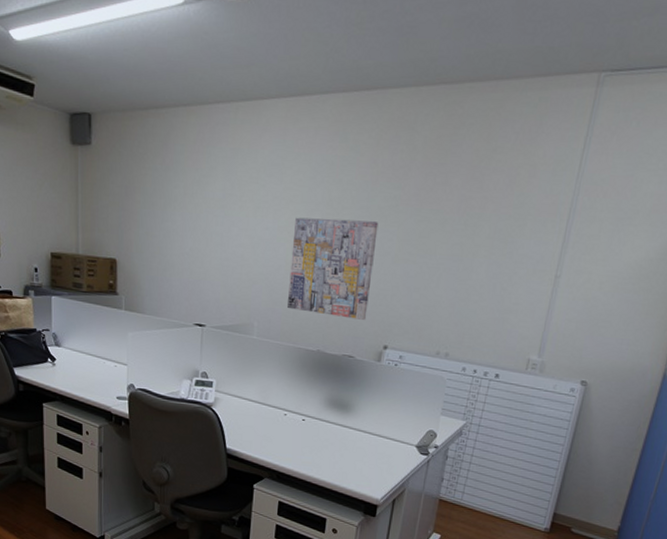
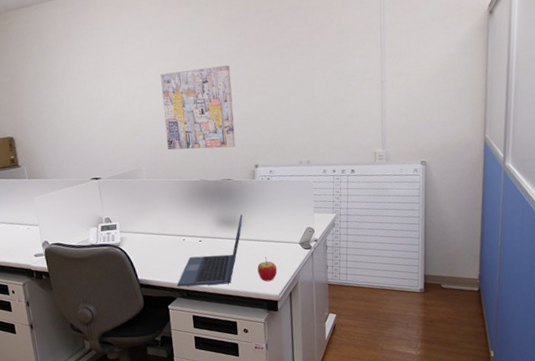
laptop: none [267,399,358,475] -> present [176,214,243,287]
apple: none [361,453,385,482] -> present [257,257,278,282]

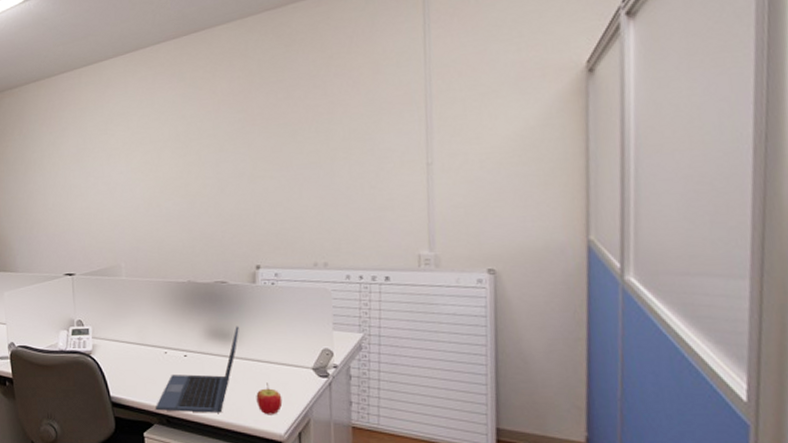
wall art: present [160,65,236,150] -> none [147,146,233,245]

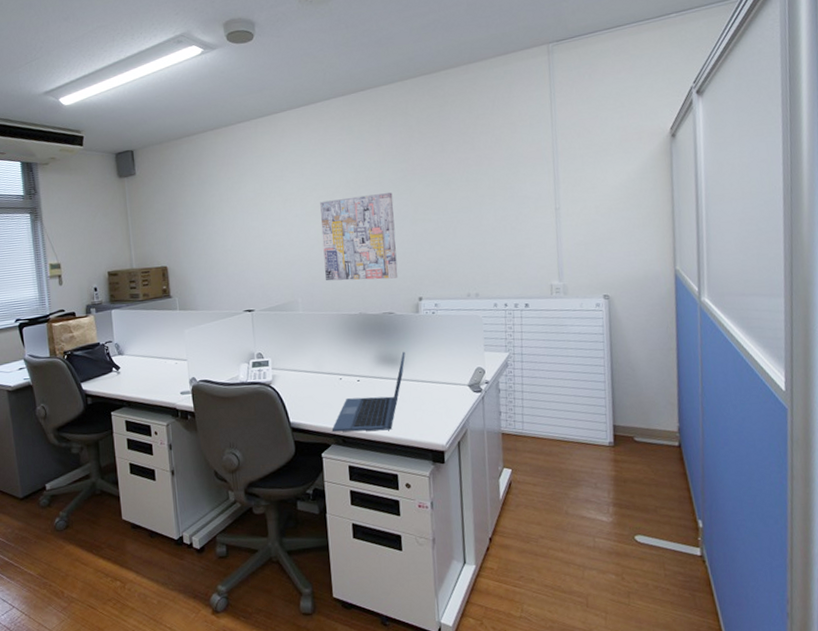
wall art: none [147,146,233,245] -> present [320,192,399,281]
apple: present [256,382,283,415] -> none [421,400,444,429]

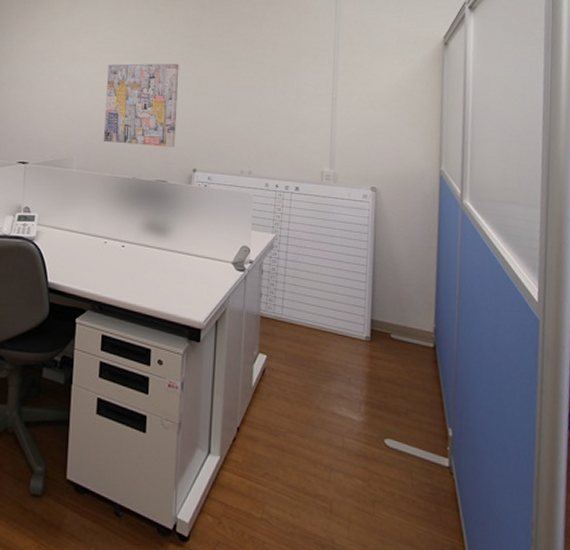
laptop: present [331,351,405,432] -> none [89,221,173,301]

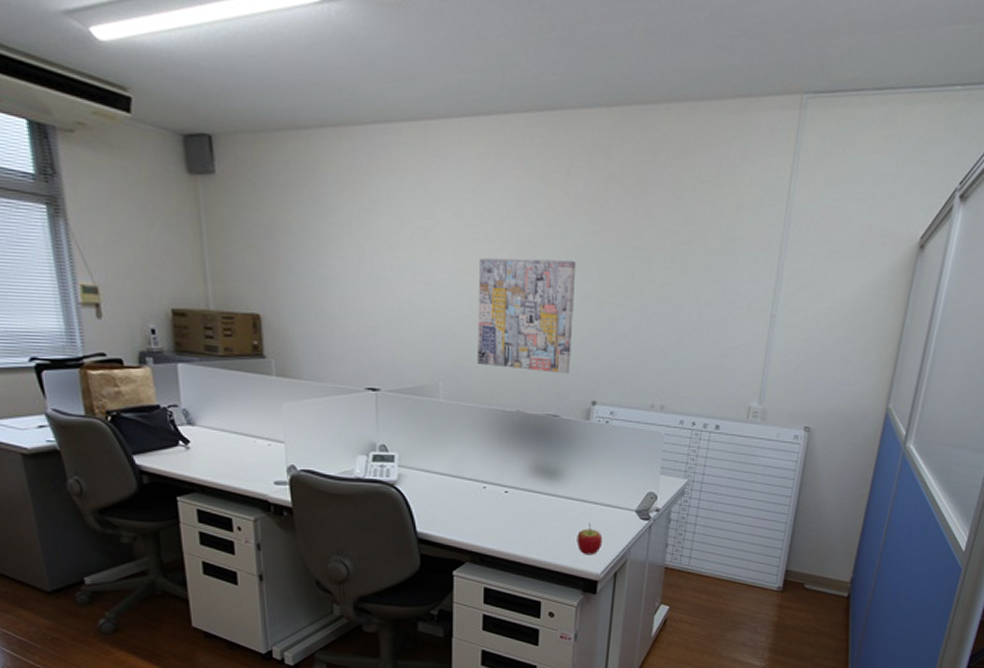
apple: none [182,274,205,304] -> present [577,523,603,555]

